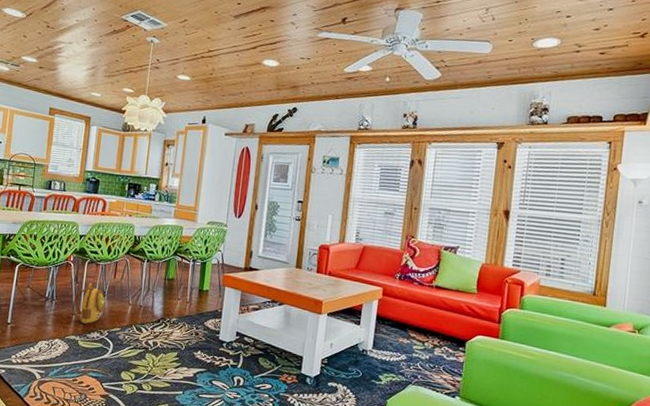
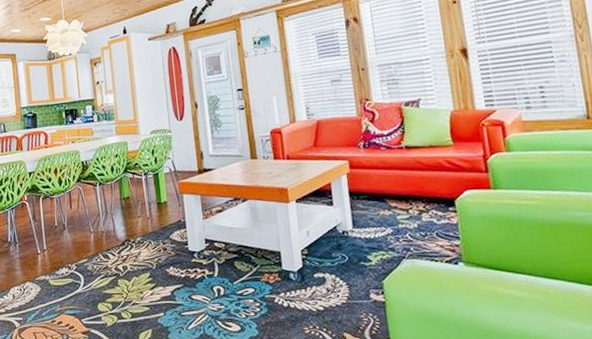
backpack: present [72,283,106,324] -> none [35,218,68,261]

